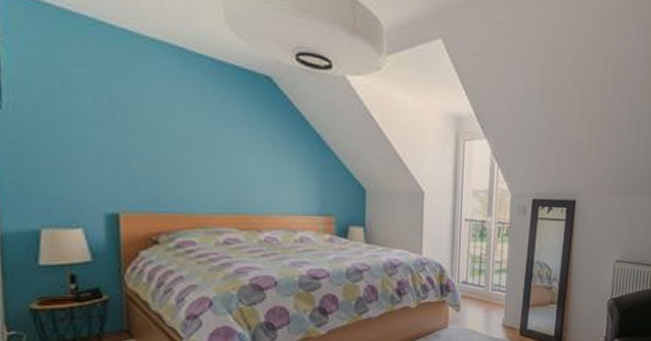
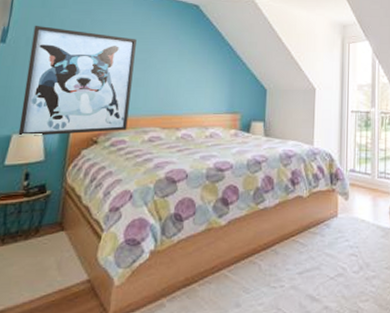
wall art: none [39,86,194,233] -> present [17,25,137,137]

